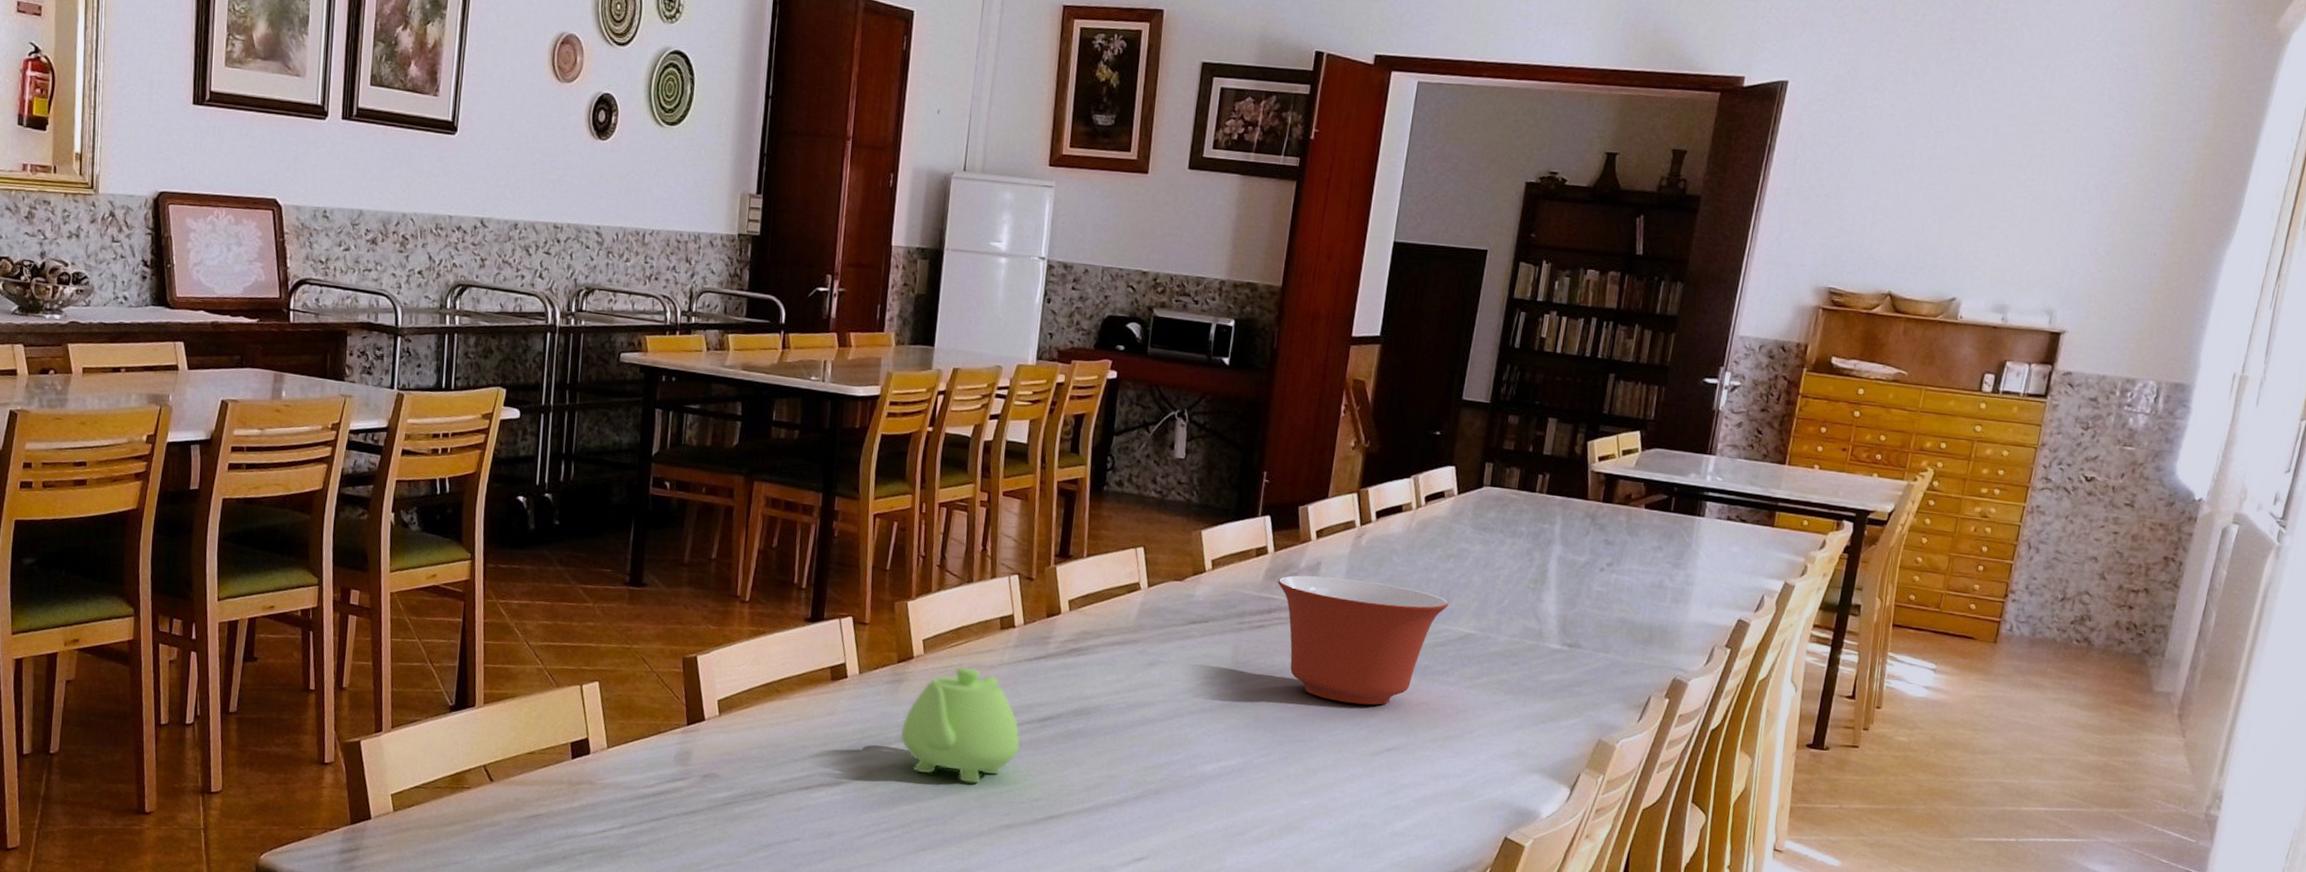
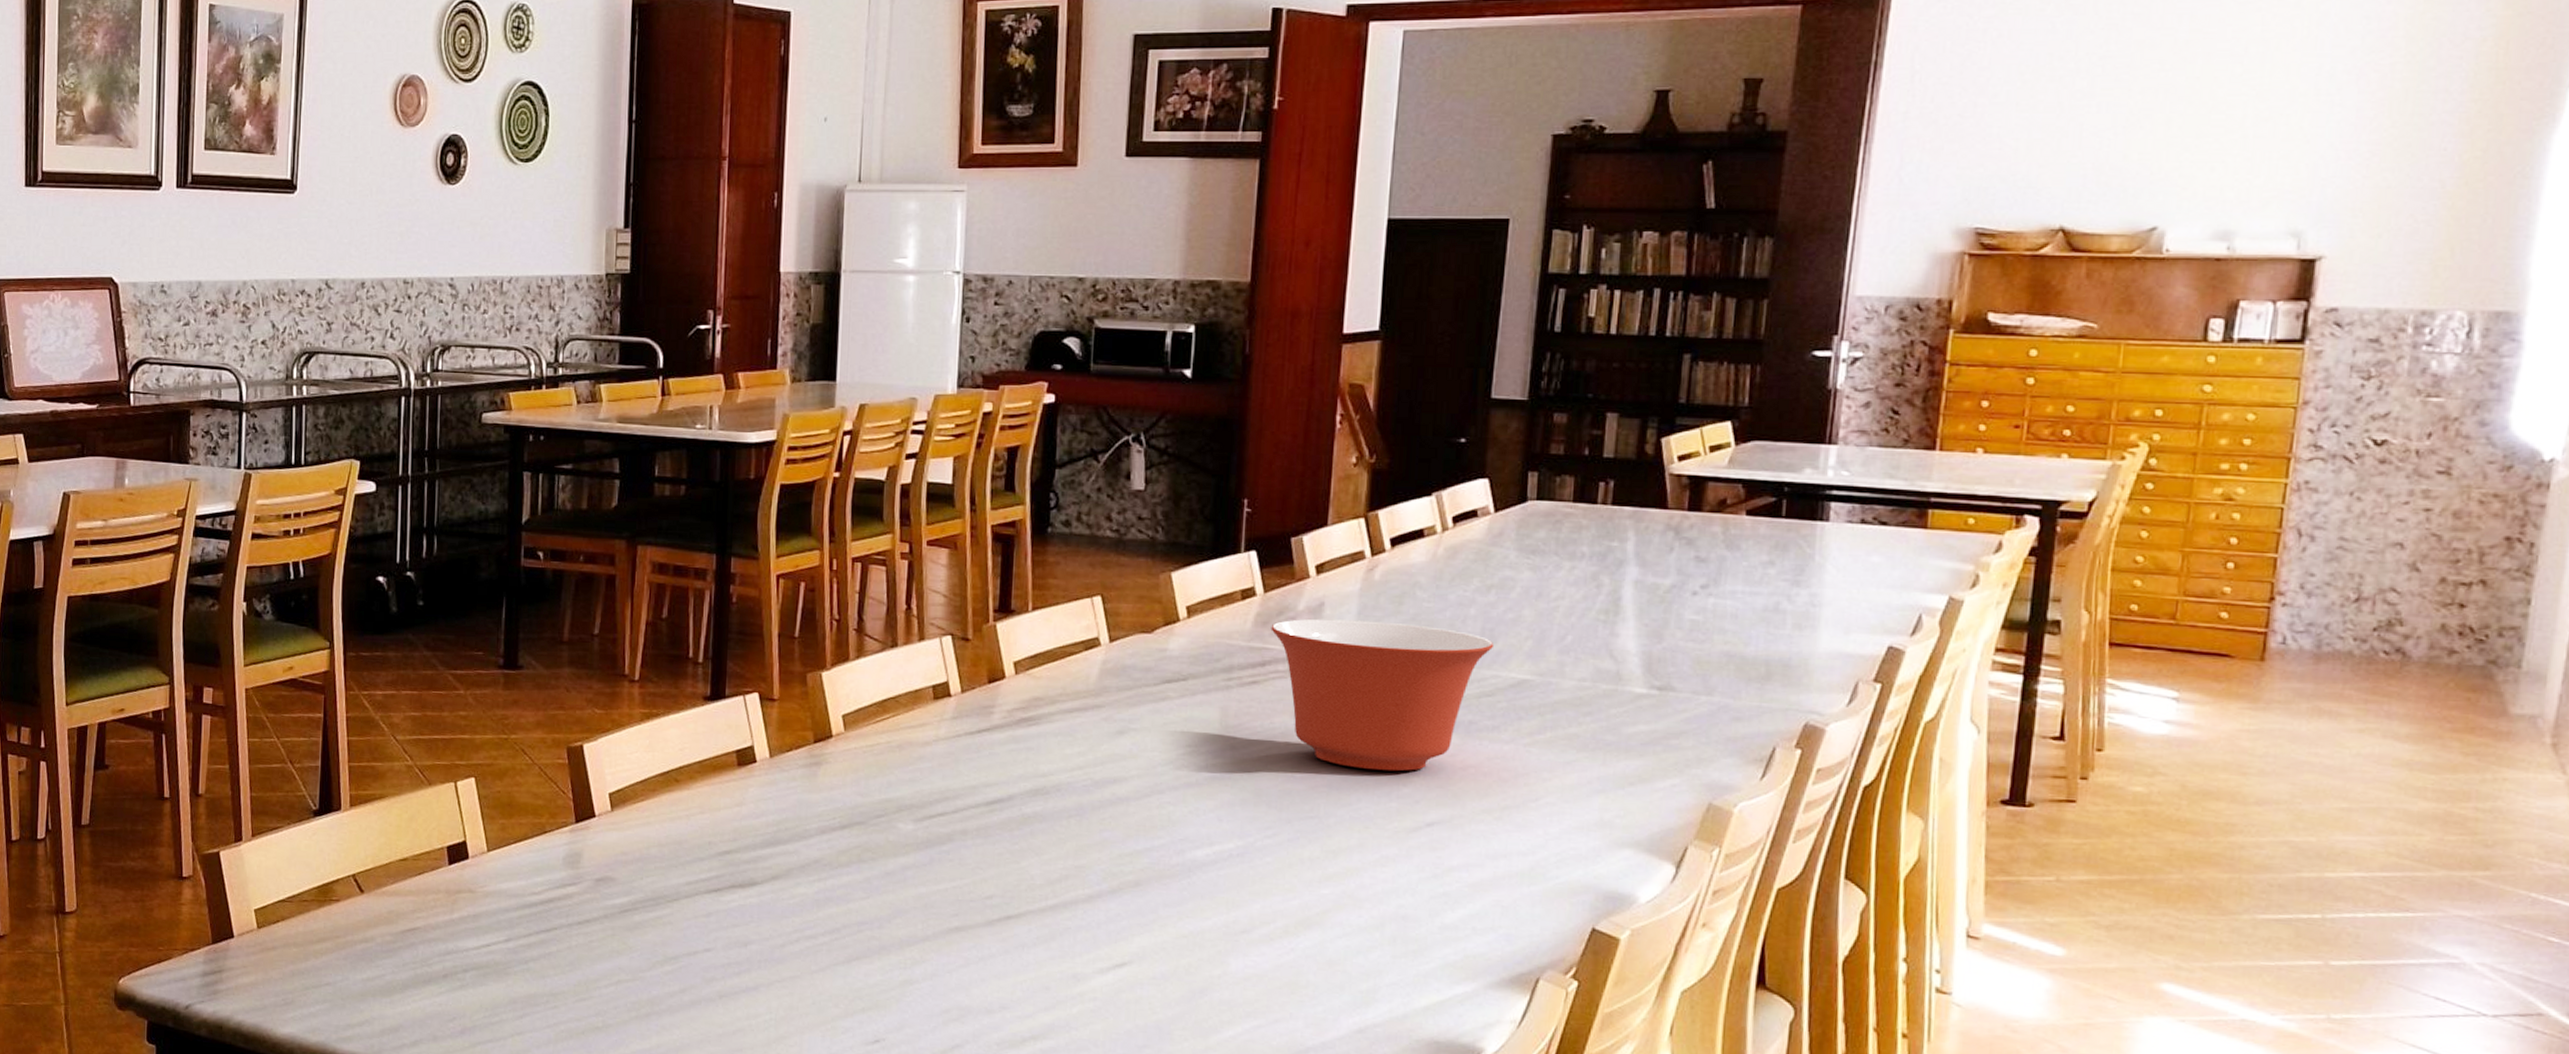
teapot: present [900,666,1021,784] -> none [822,744,965,880]

